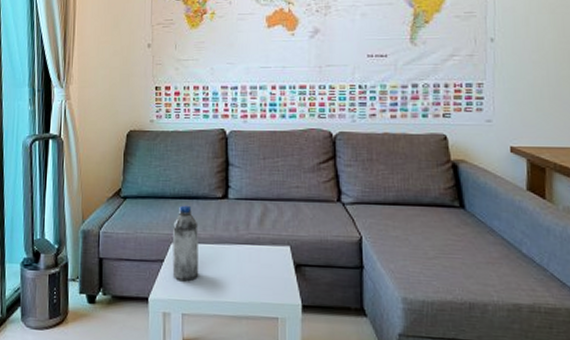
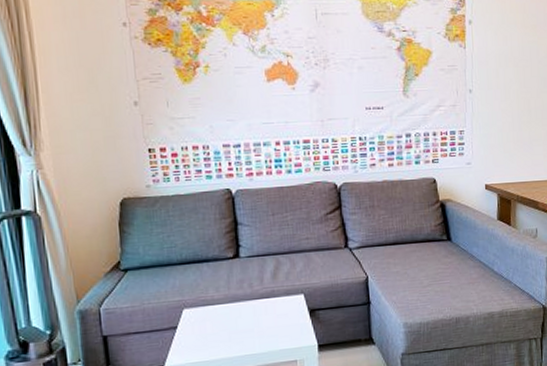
water bottle: present [172,205,199,282] -> none [182,269,216,345]

